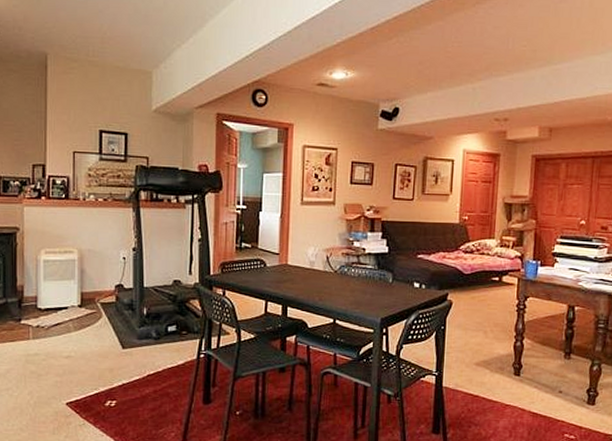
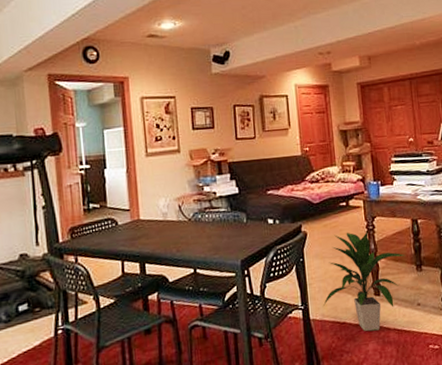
indoor plant: none [459,307,555,409] -> present [323,231,406,332]

